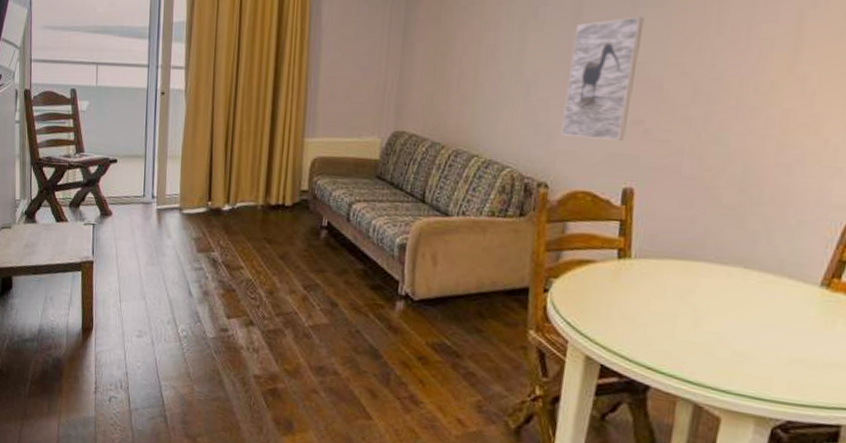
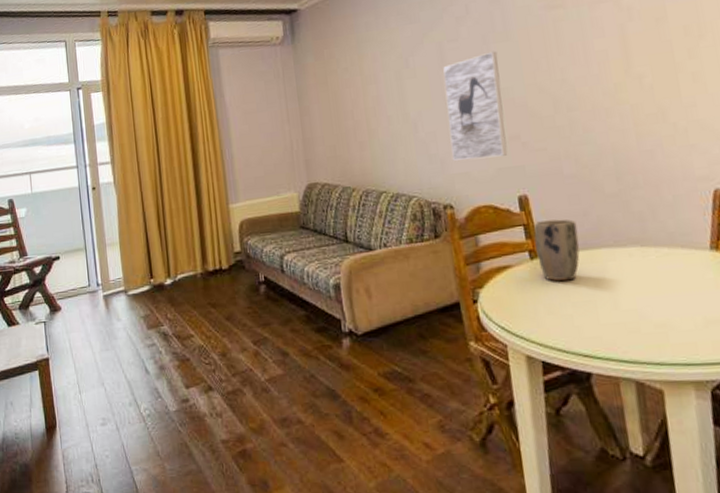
plant pot: none [625,219,680,289] -> present [534,218,580,282]

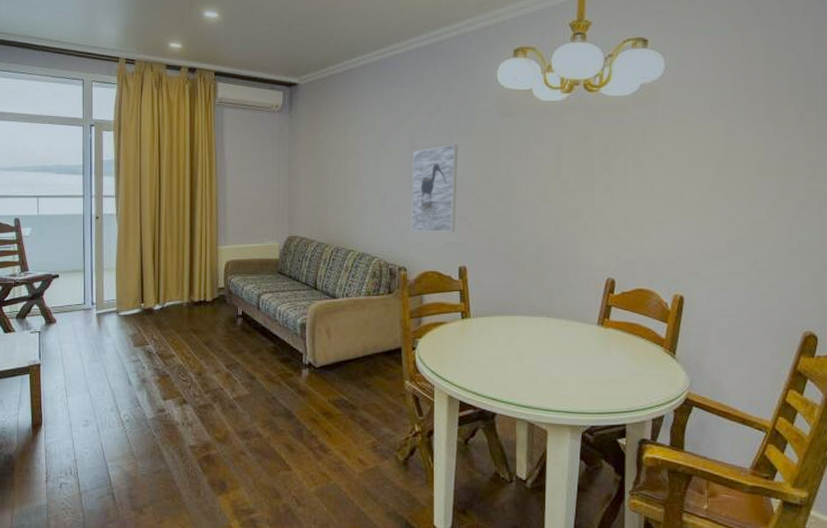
plant pot: present [534,218,580,282] -> none [467,289,501,339]

